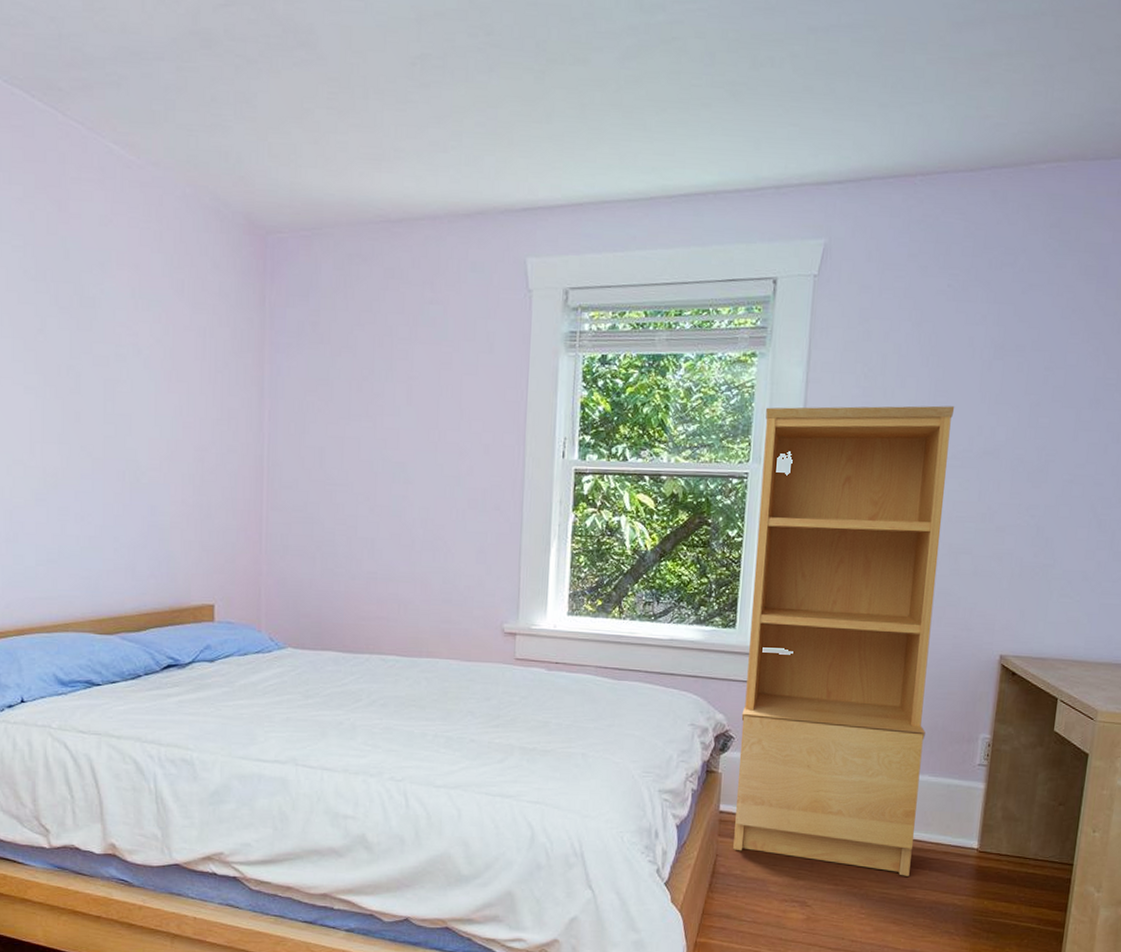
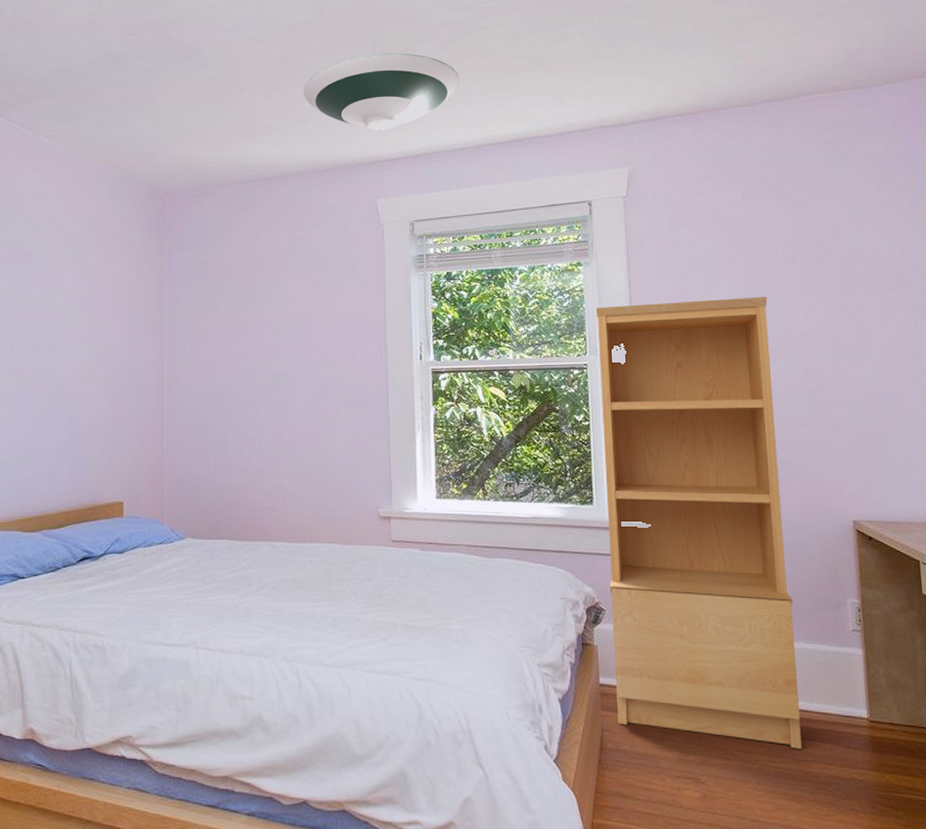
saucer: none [445,62,639,167] -> present [304,53,460,130]

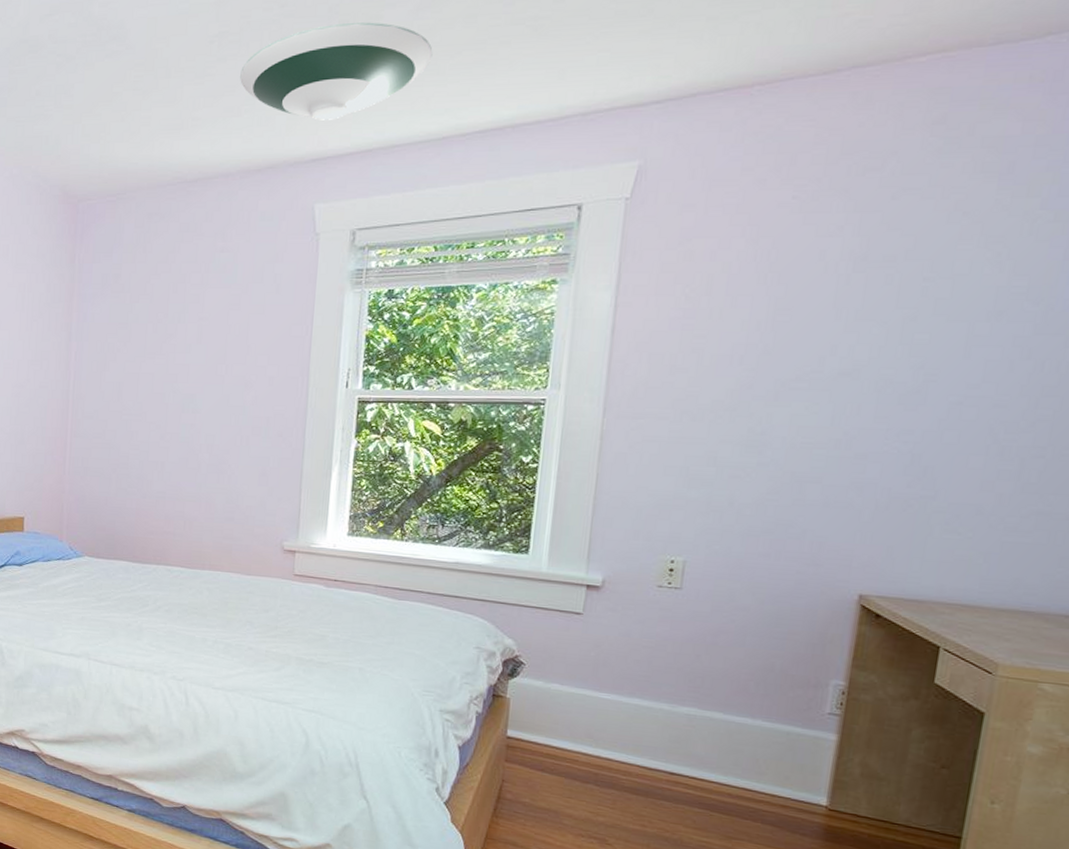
bookcase: present [596,297,802,749] -> none [522,325,801,827]

